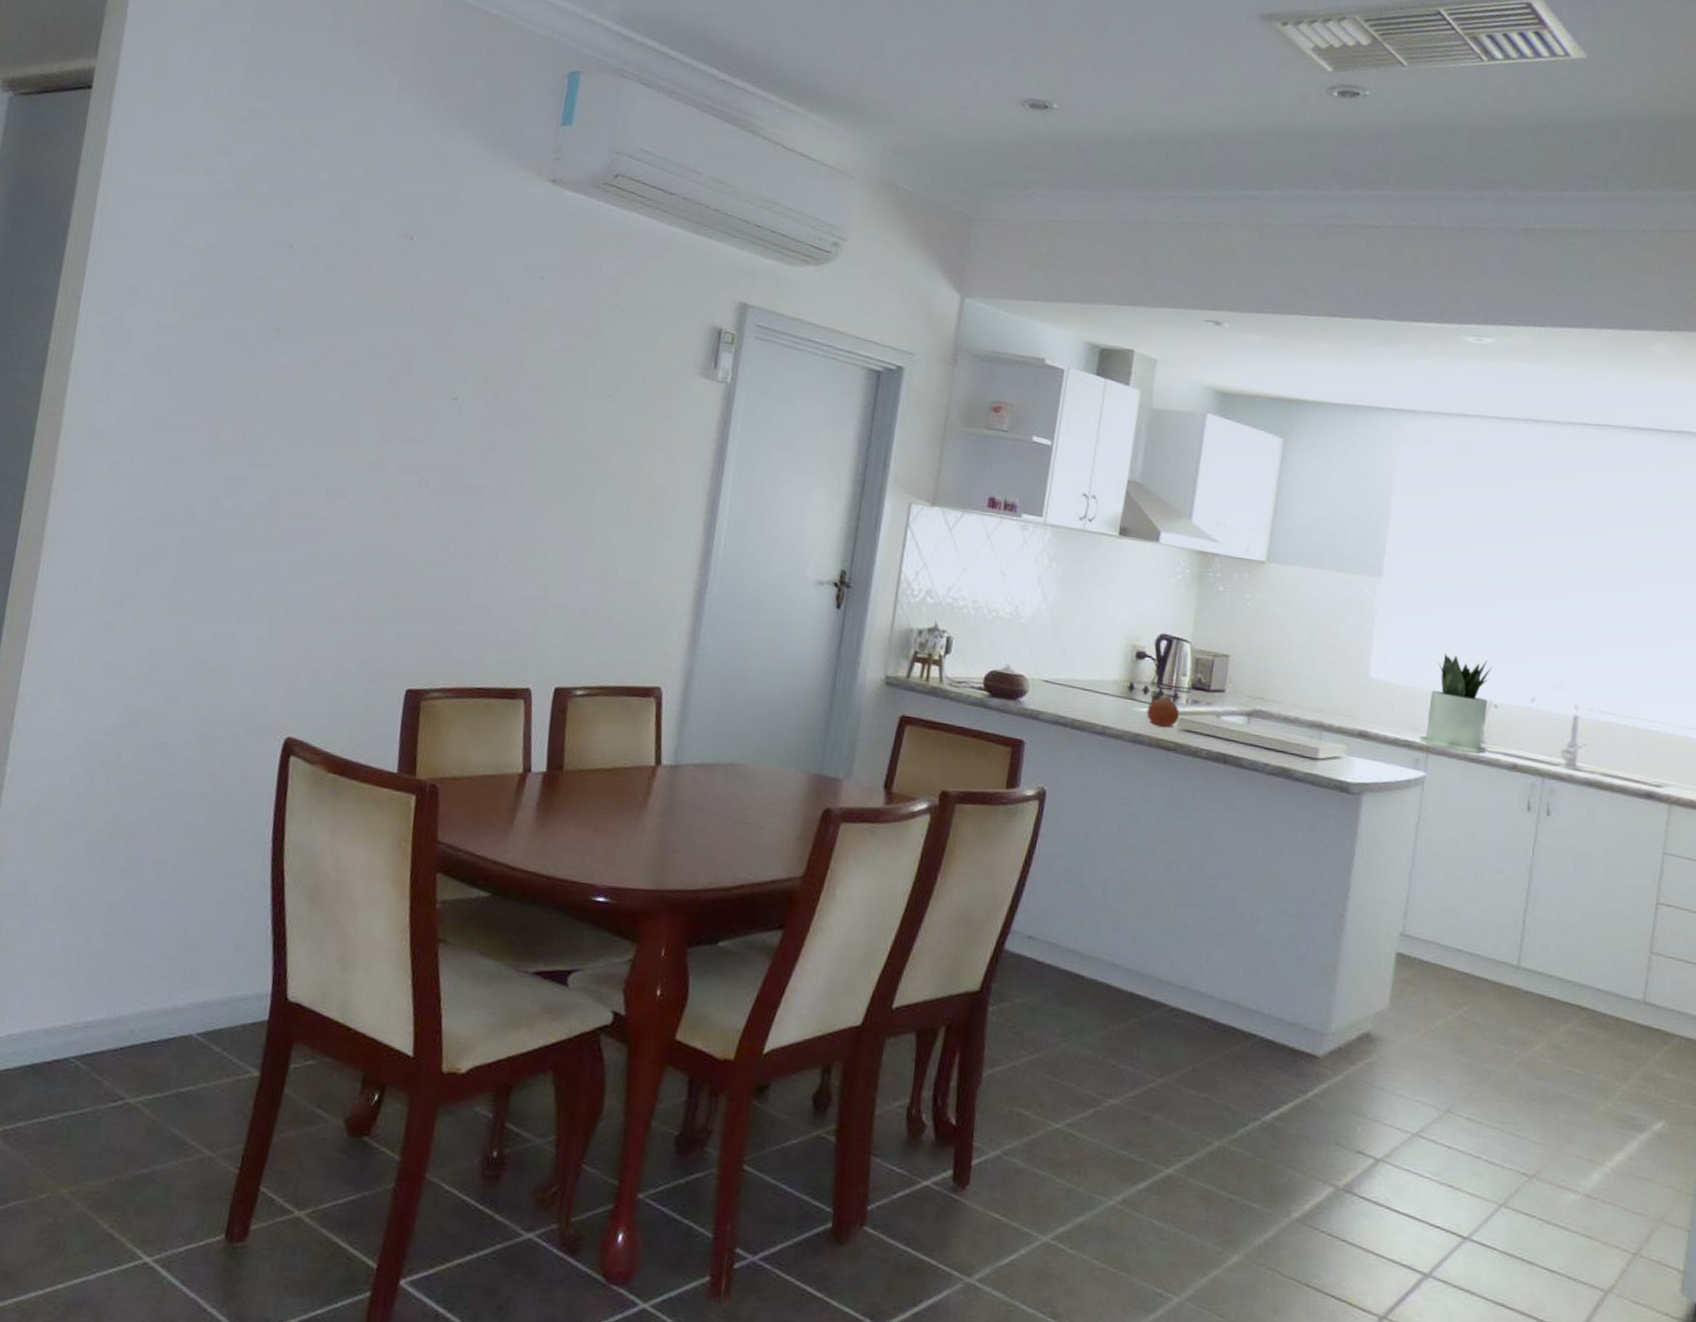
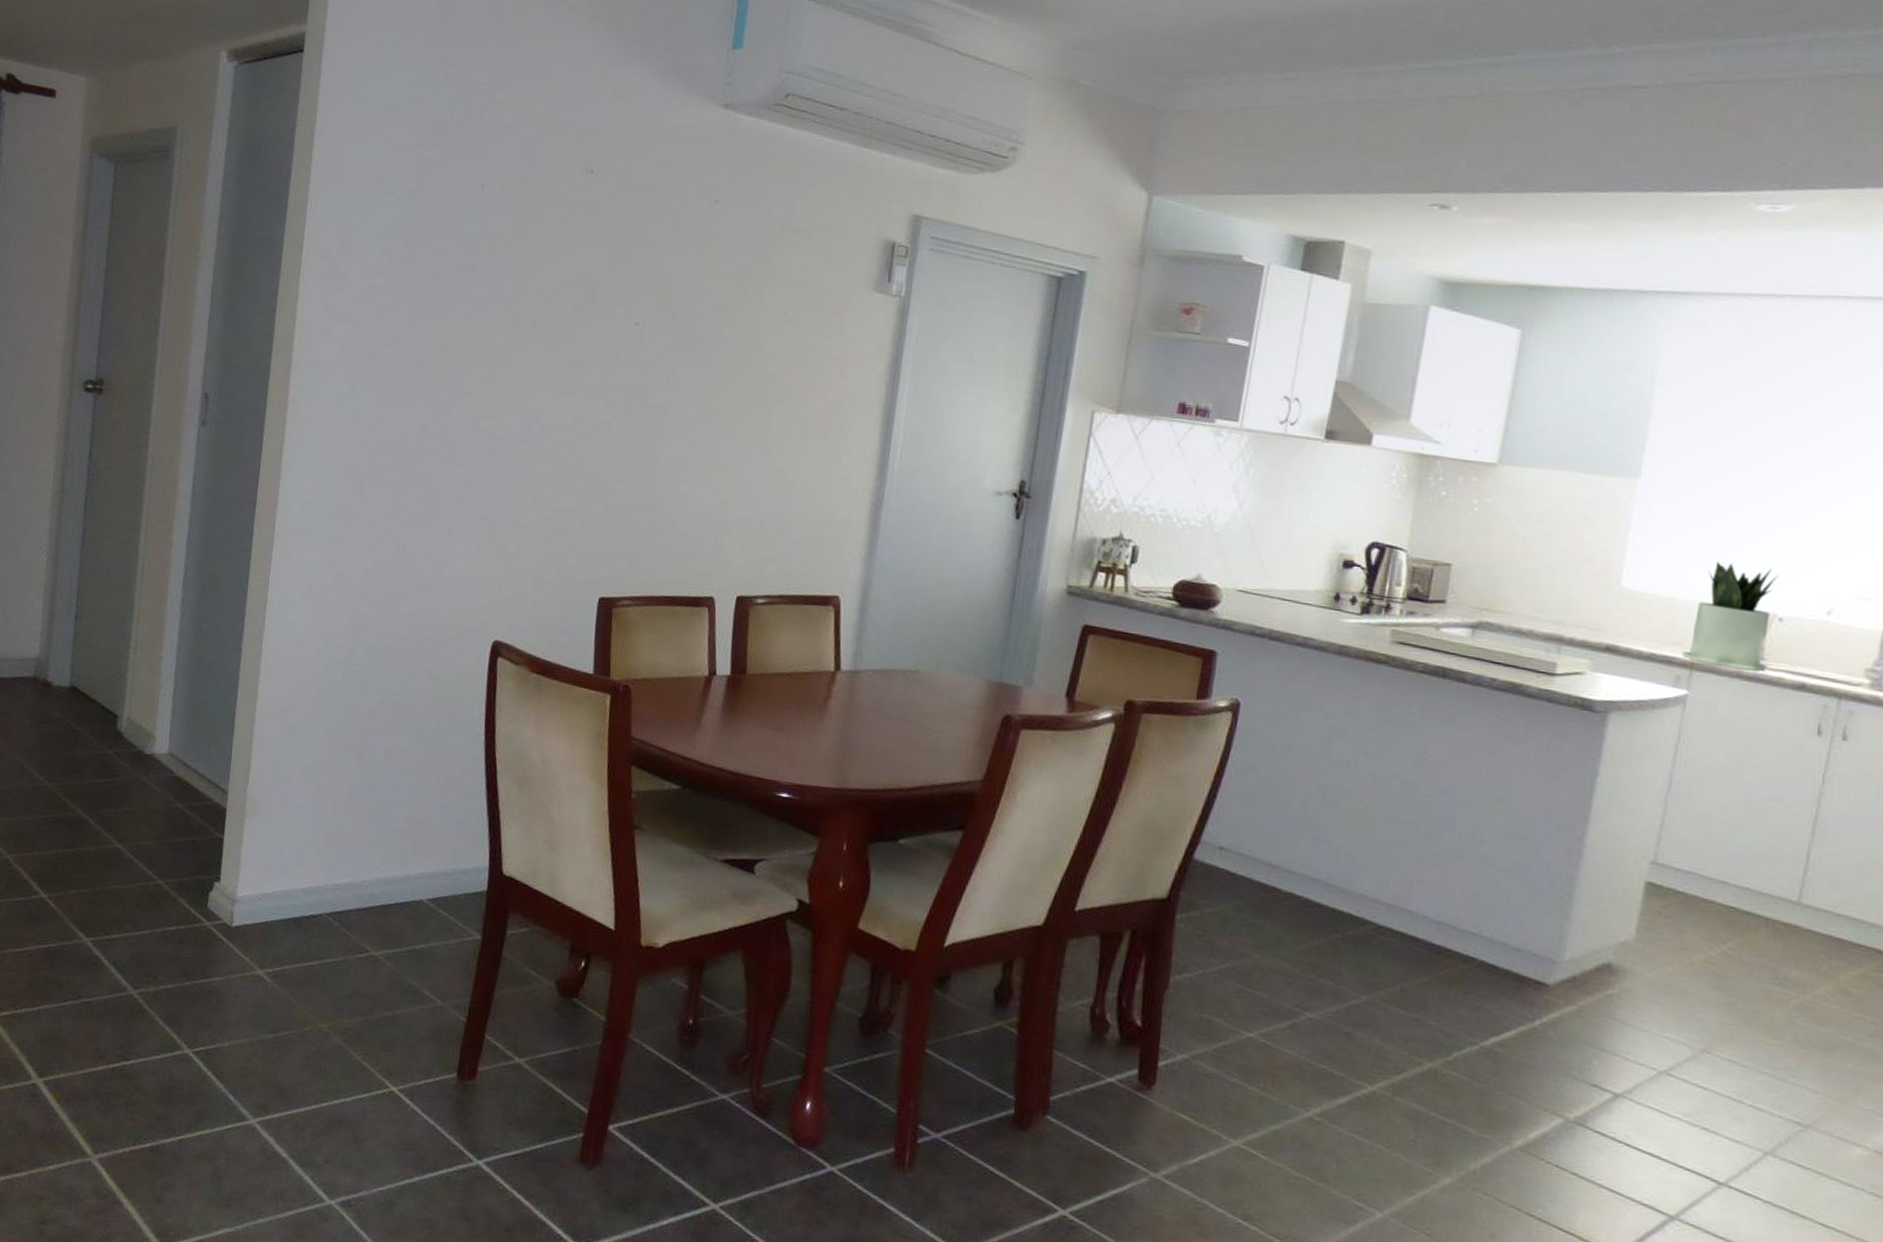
fruit: present [1146,697,1180,728] -> none [1354,607,1393,640]

